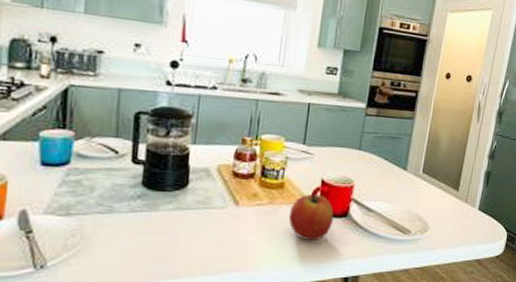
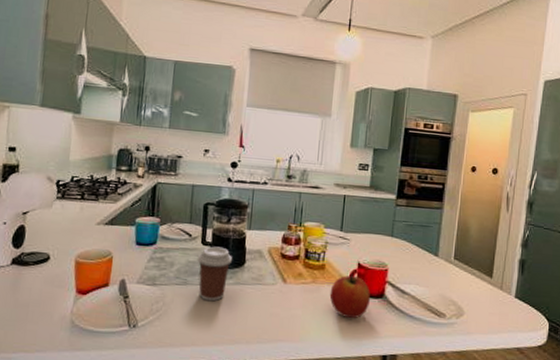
coffee cup: none [126,165,172,231] -> present [197,246,232,302]

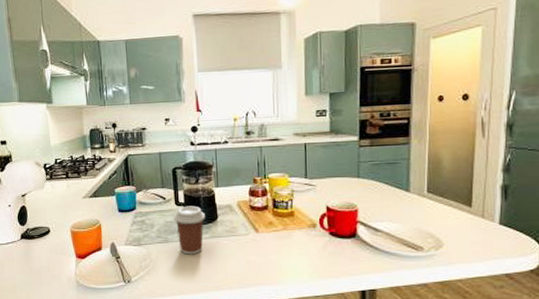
apple: present [329,273,370,319] -> none [301,217,343,260]

